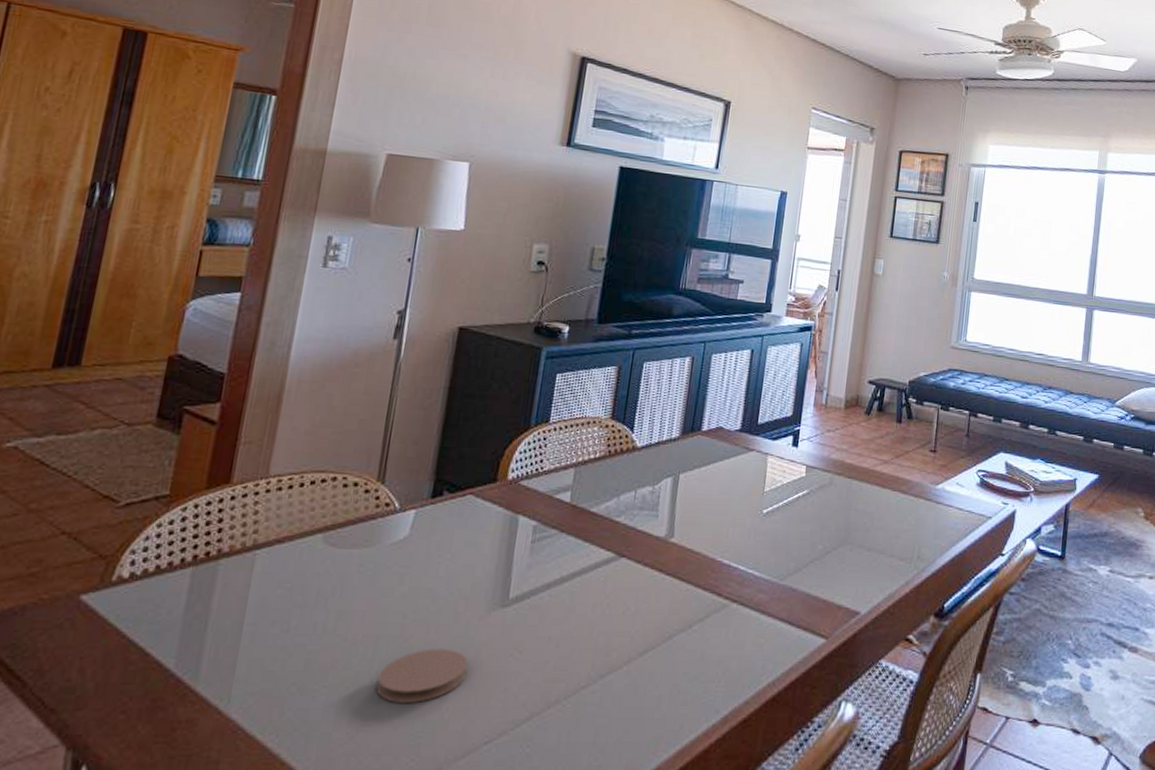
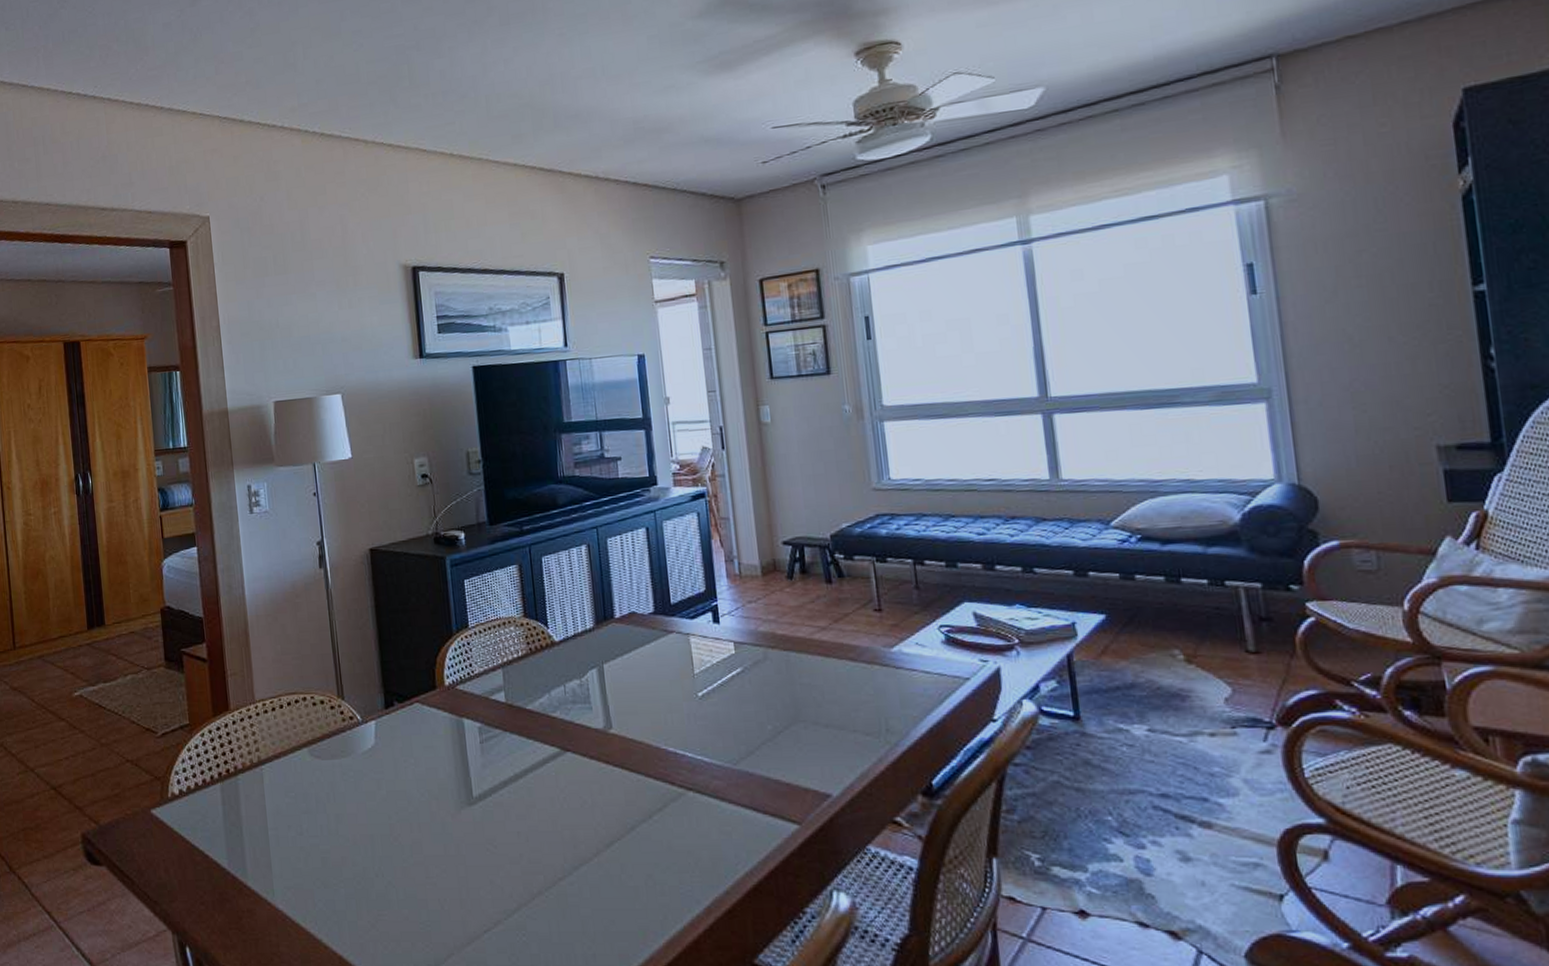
coaster: present [376,648,469,703] -> none [381,845,454,895]

